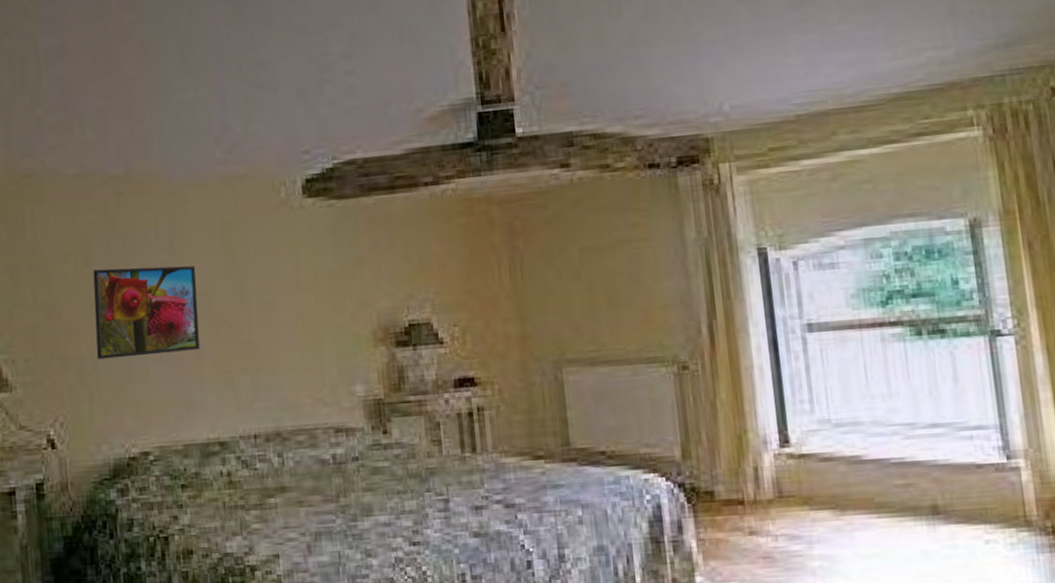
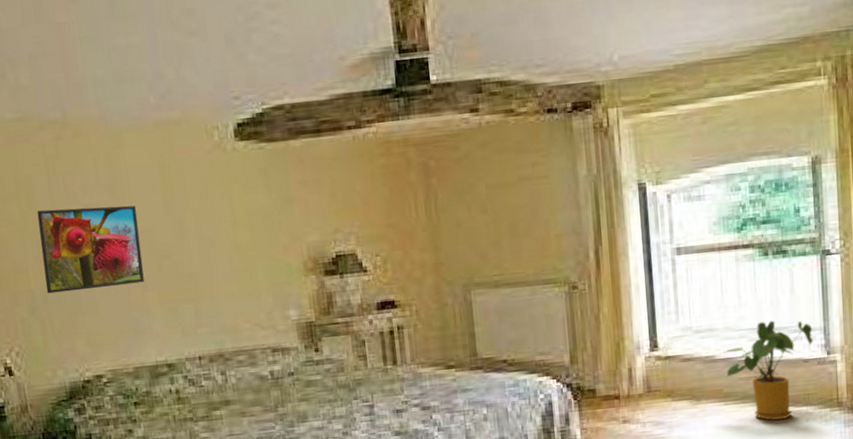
house plant: none [871,414,988,540] -> present [723,320,813,421]

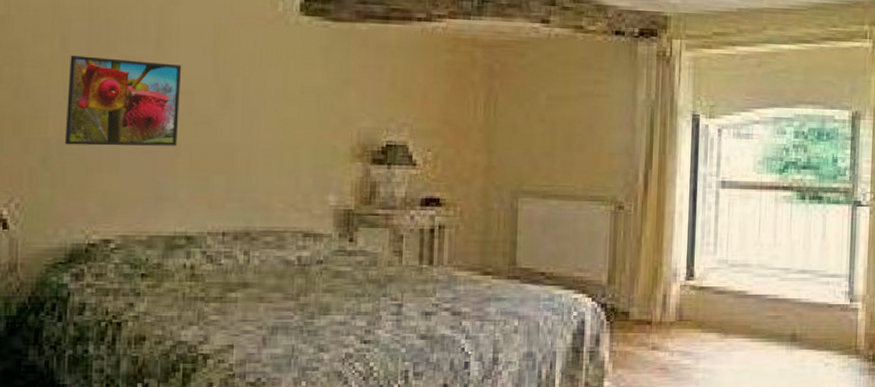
house plant: present [723,320,813,421] -> none [754,263,839,361]

